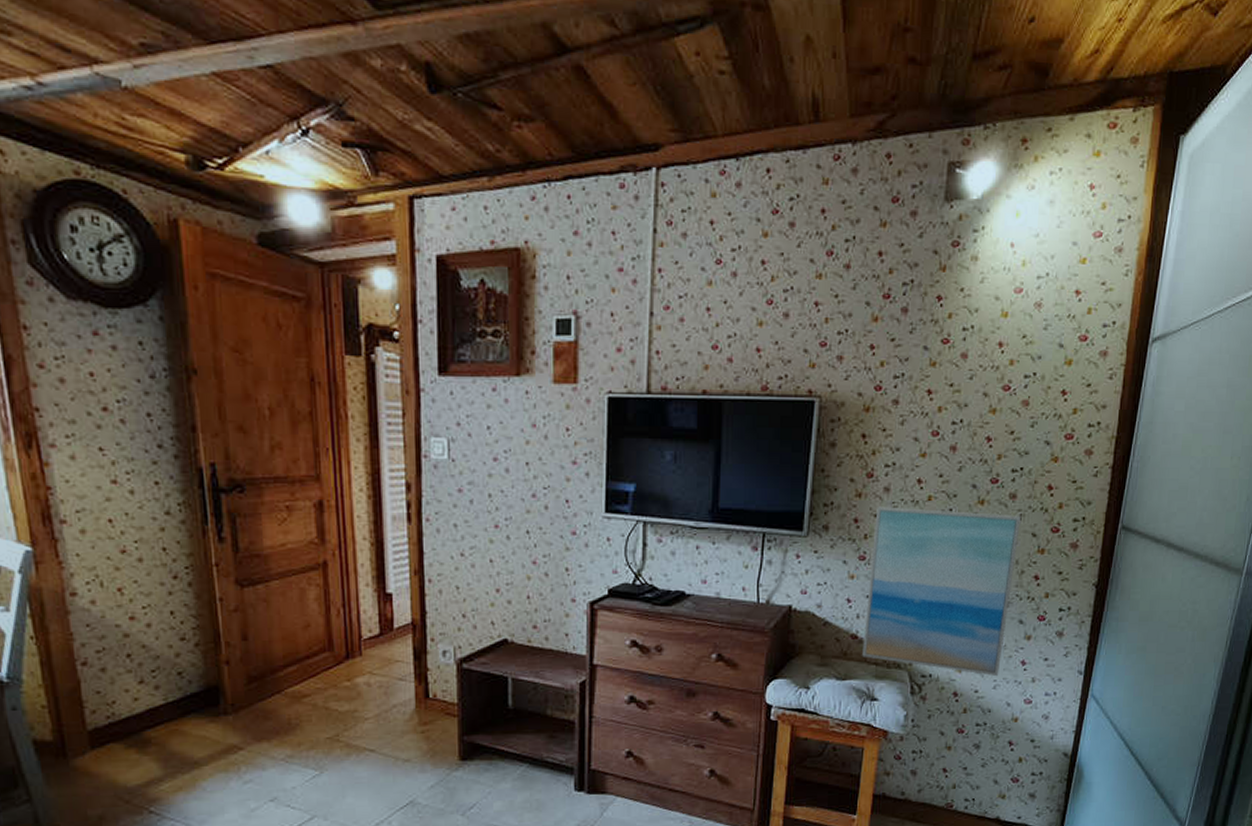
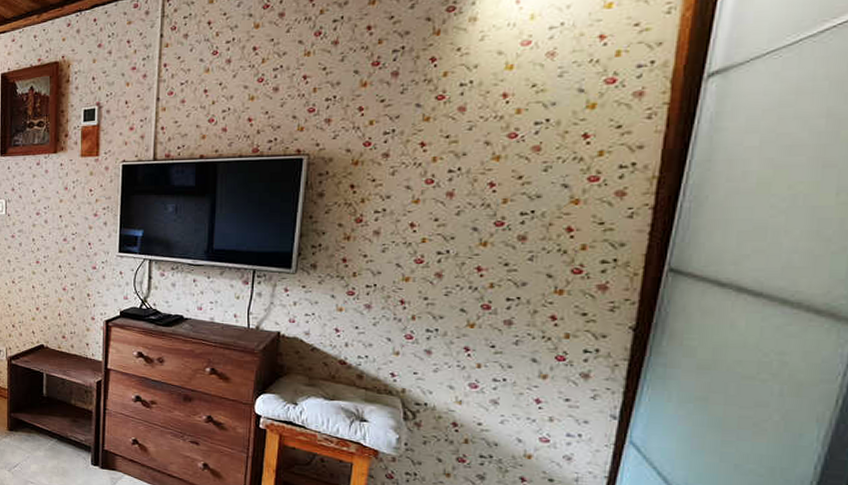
wall art: present [862,506,1021,677] -> none [351,248,532,412]

